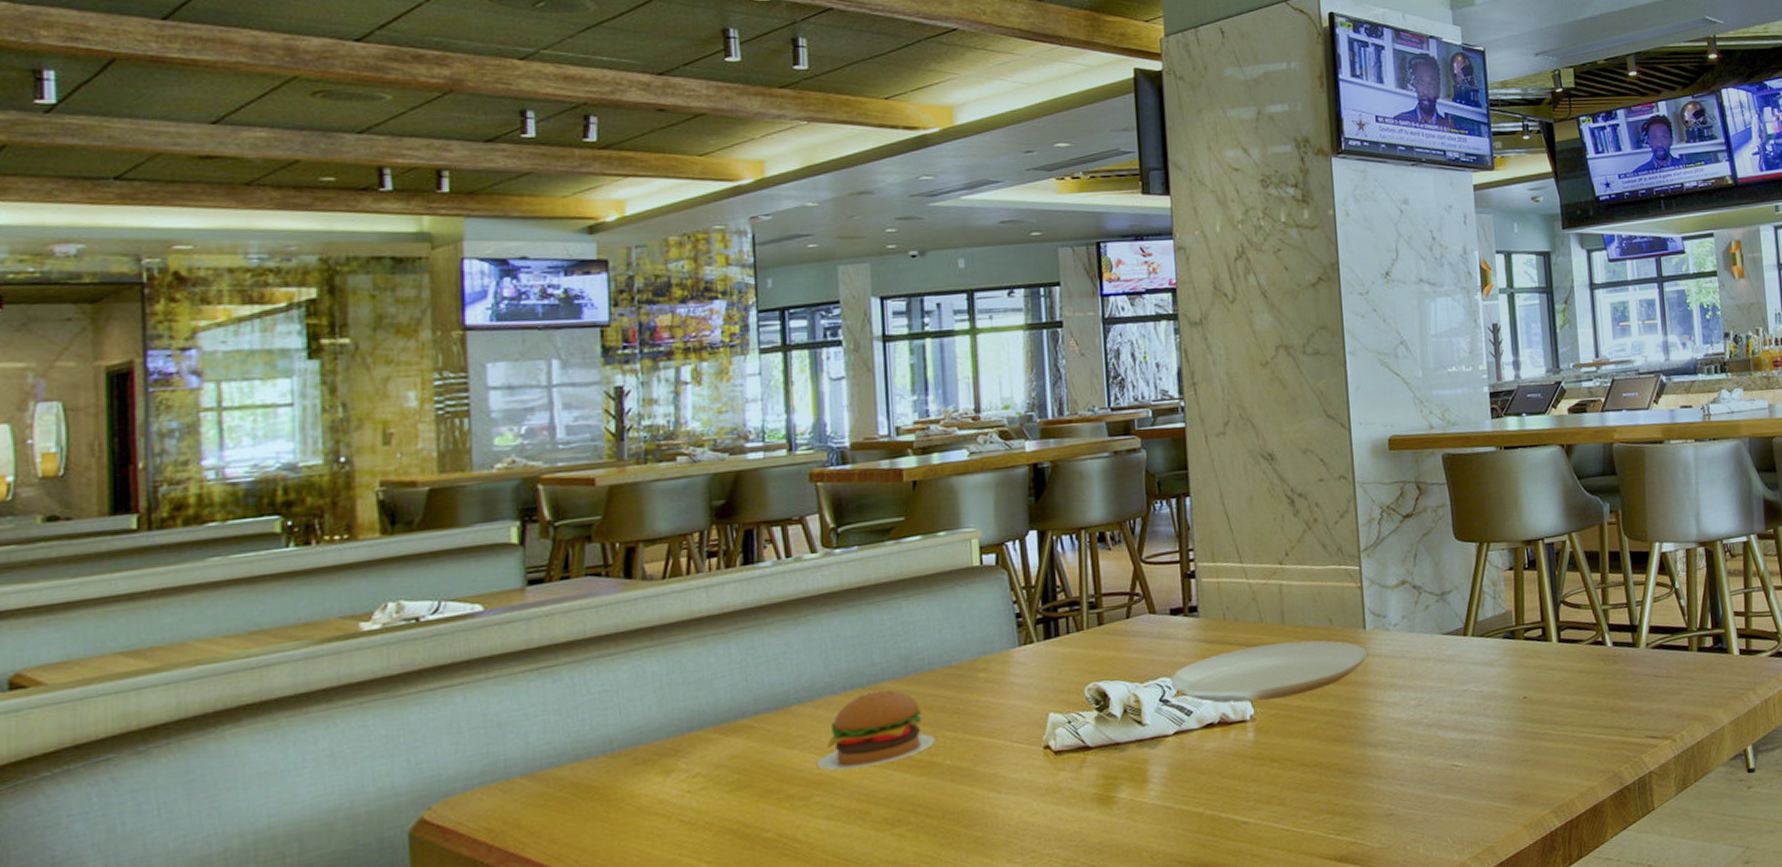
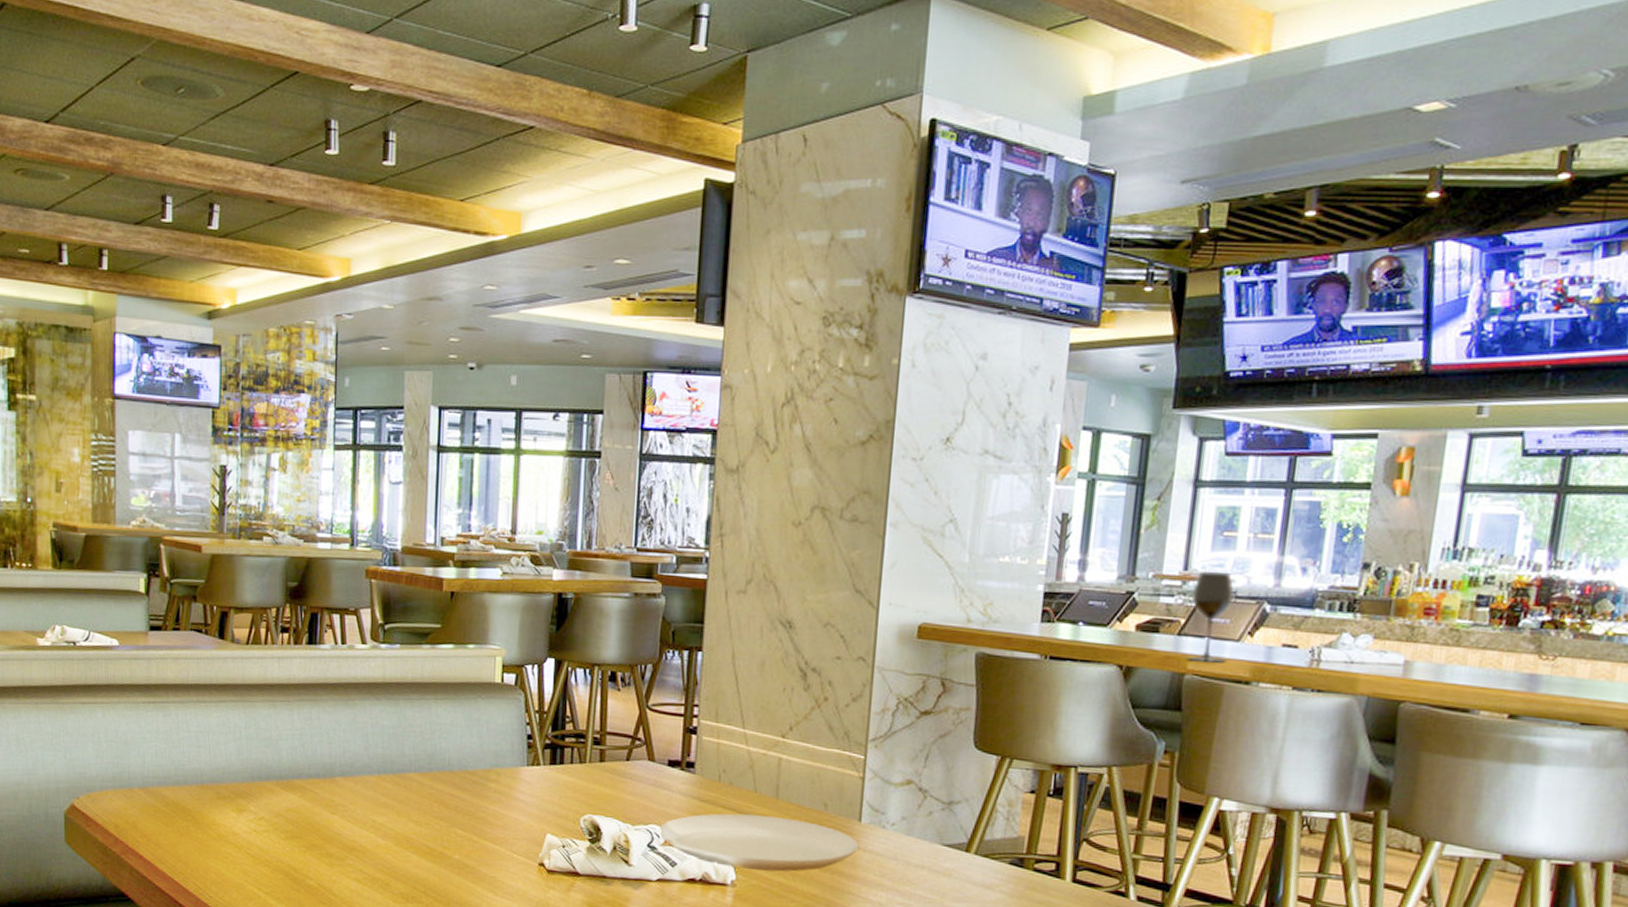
burger: present [816,689,935,771] -> none [352,779,448,845]
wineglass: none [1605,354,1641,432] -> present [1187,571,1235,663]

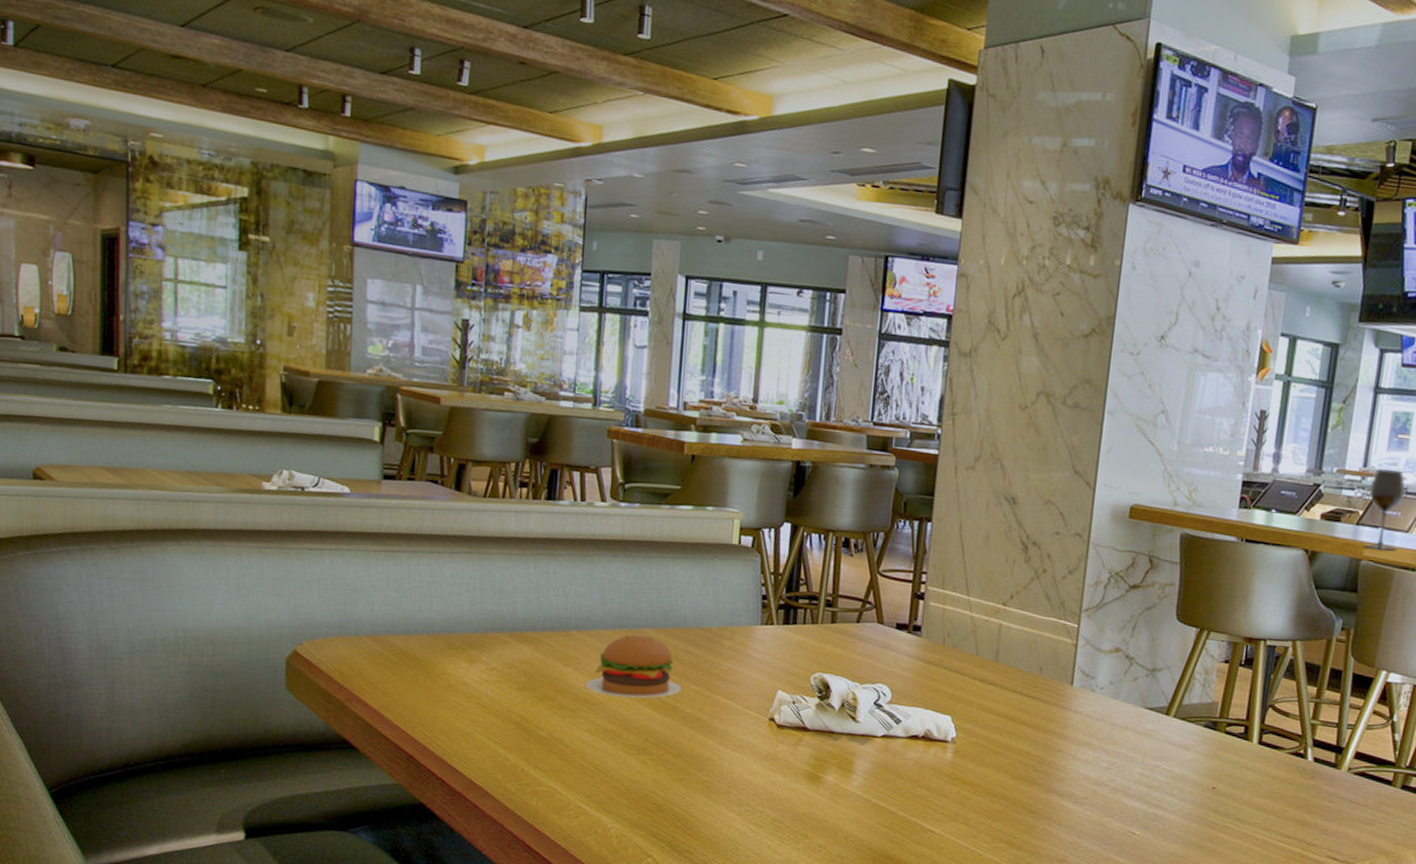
burger: none [352,779,448,845] -> present [585,634,681,699]
plate: present [660,813,858,872] -> none [886,675,1069,730]

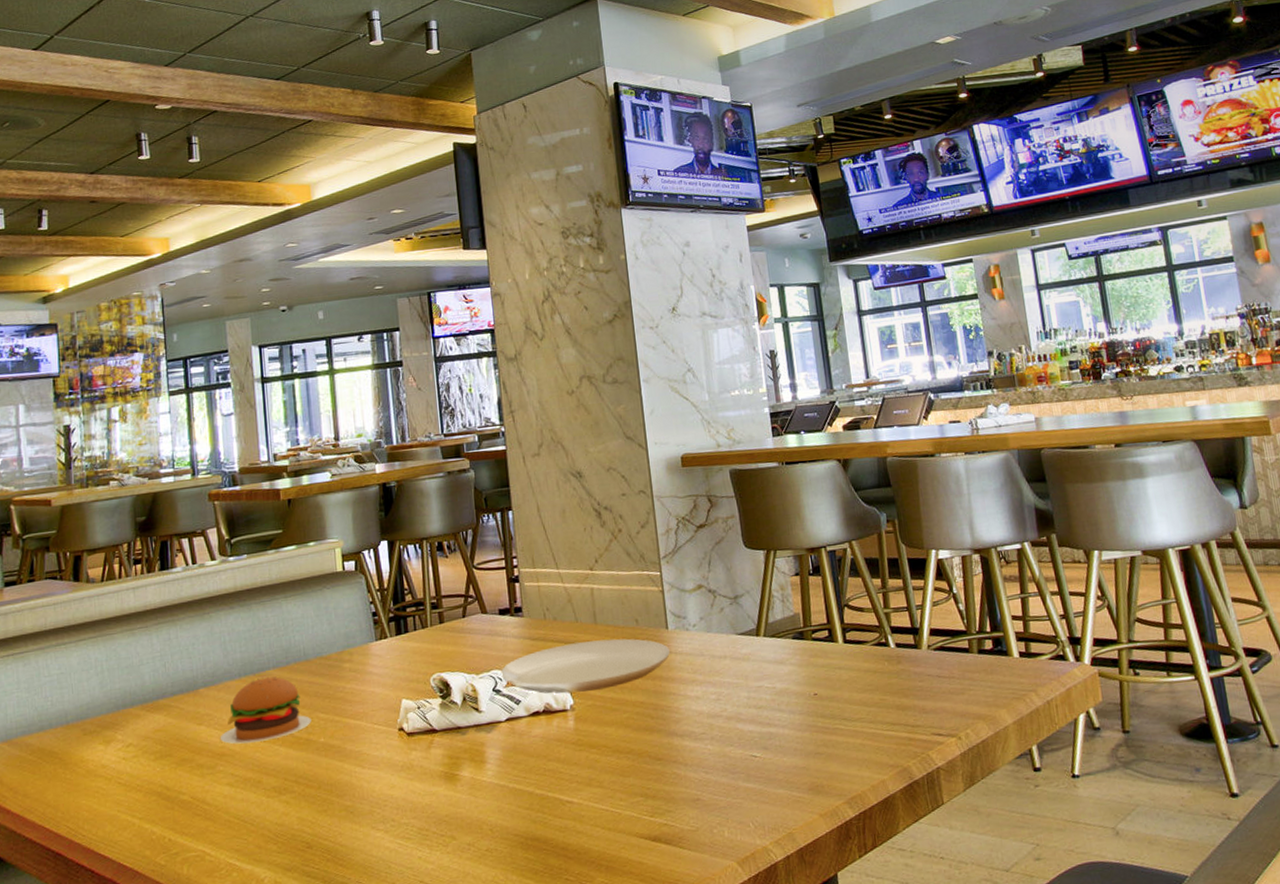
plate: none [886,675,1069,730] -> present [501,638,670,694]
wineglass: present [1364,469,1406,551] -> none [876,374,913,447]

